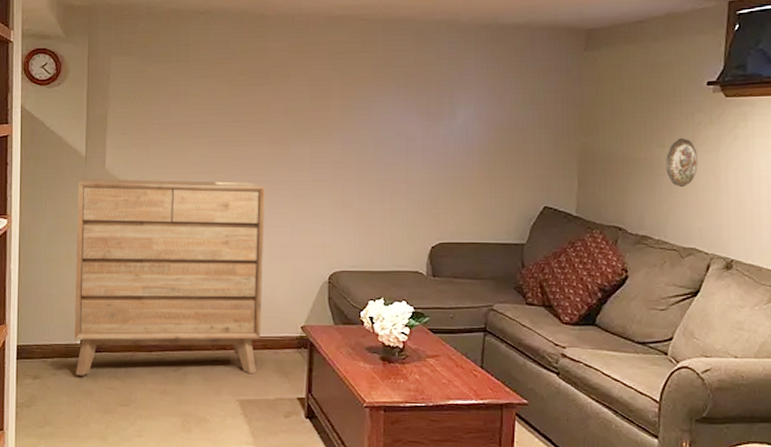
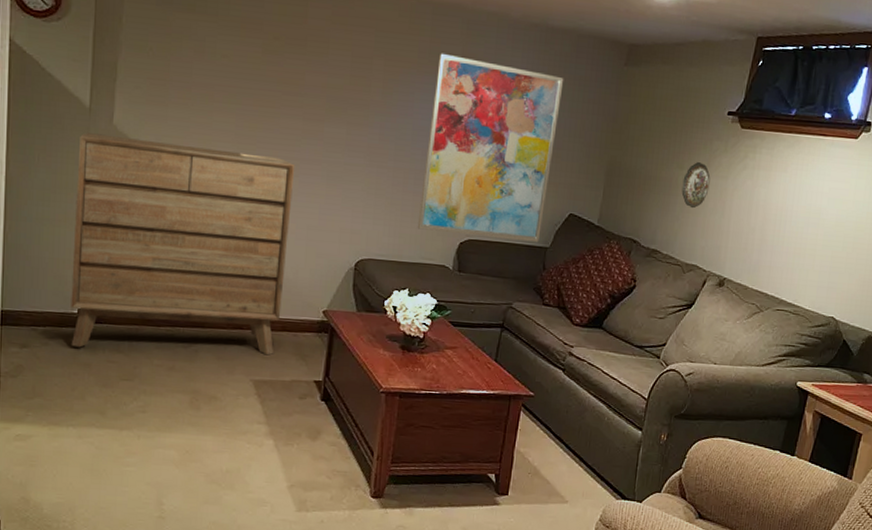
wall art: none [386,65,522,240] -> present [417,53,564,243]

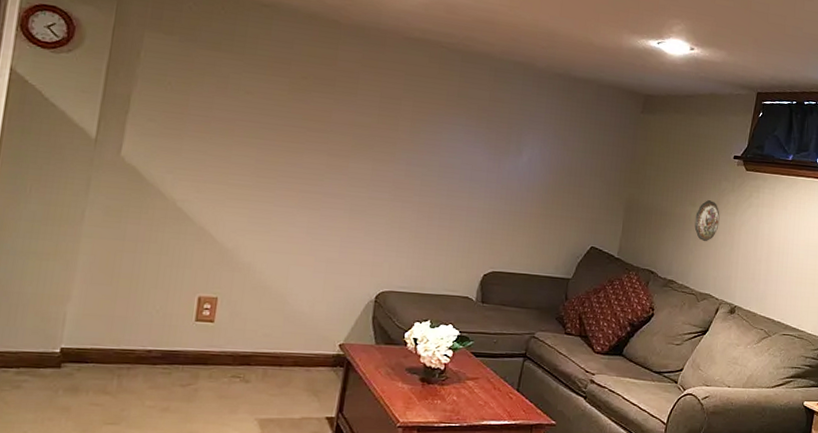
dresser: present [71,132,295,356] -> none [48,163,317,392]
wall art: present [417,53,564,243] -> none [441,96,586,274]

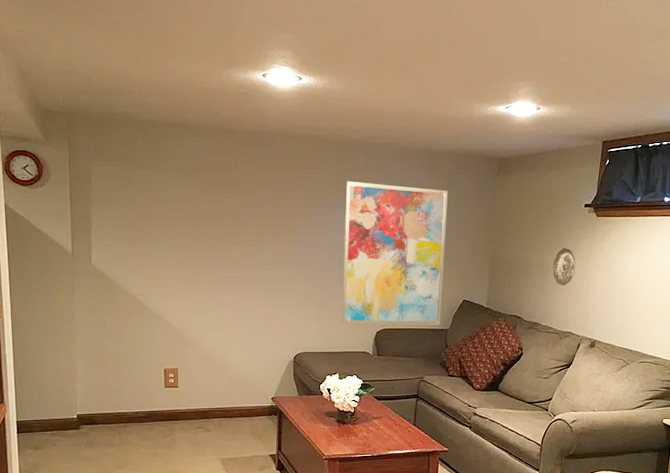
wall art: none [441,96,586,274] -> present [341,181,448,326]

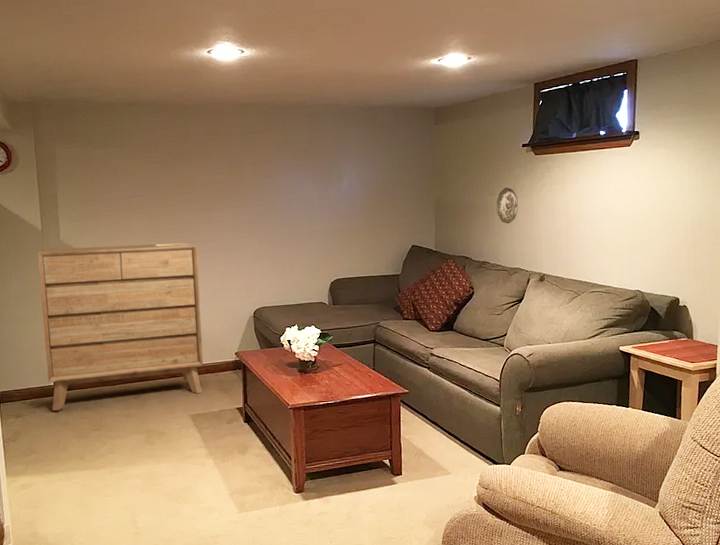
dresser: none [66,273,239,445] -> present [38,242,204,411]
wall art: present [341,181,448,326] -> none [291,142,392,278]

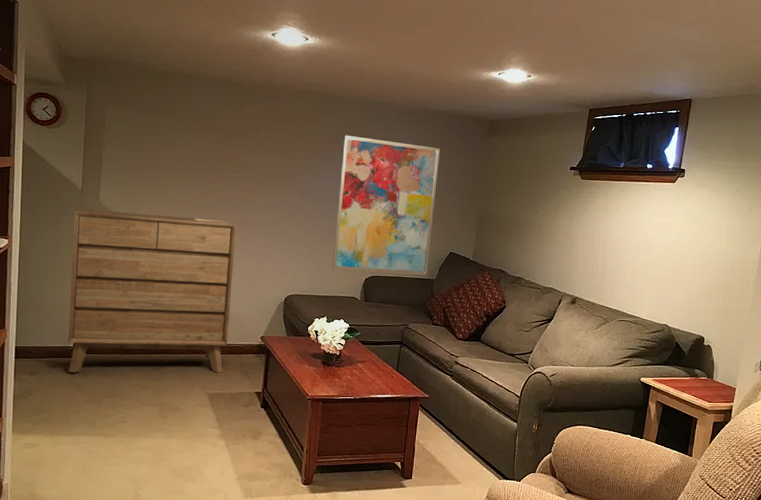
wall art: none [291,142,392,278] -> present [331,135,441,276]
decorative plate: present [496,187,519,224] -> none [537,207,560,244]

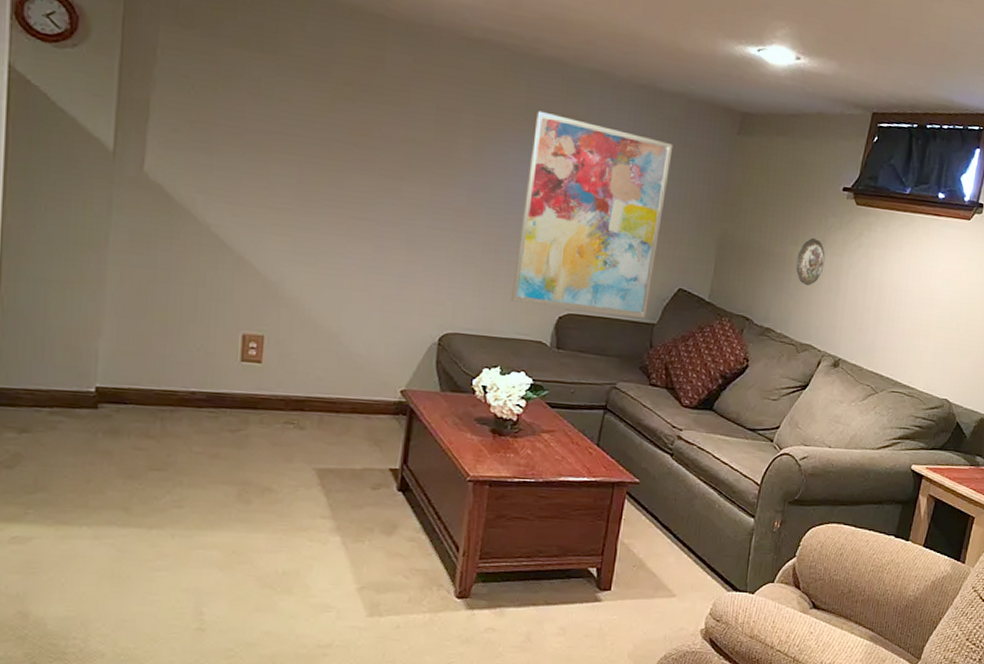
dresser: present [68,209,237,374] -> none [85,180,369,441]
decorative plate: none [537,207,560,244] -> present [796,238,825,286]

